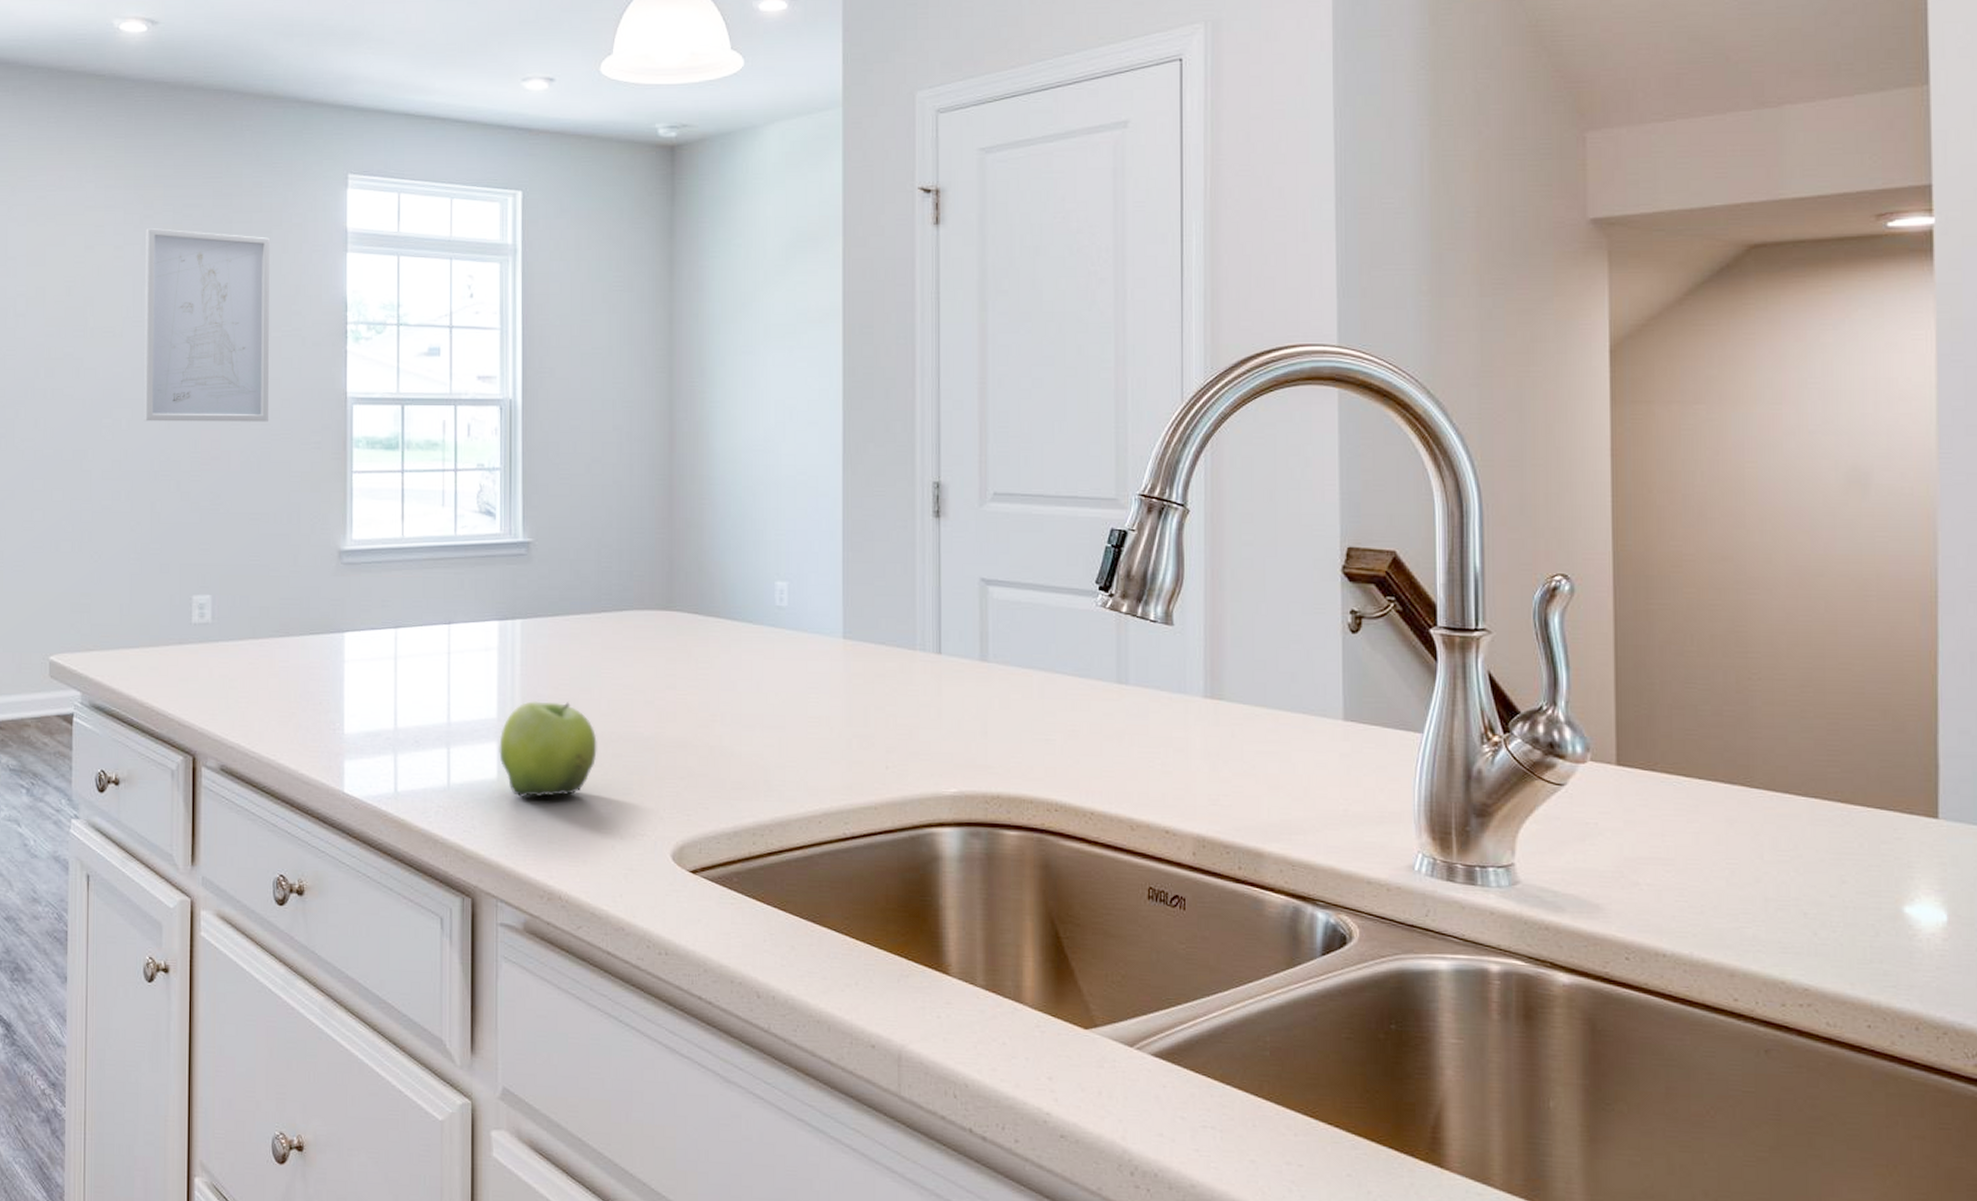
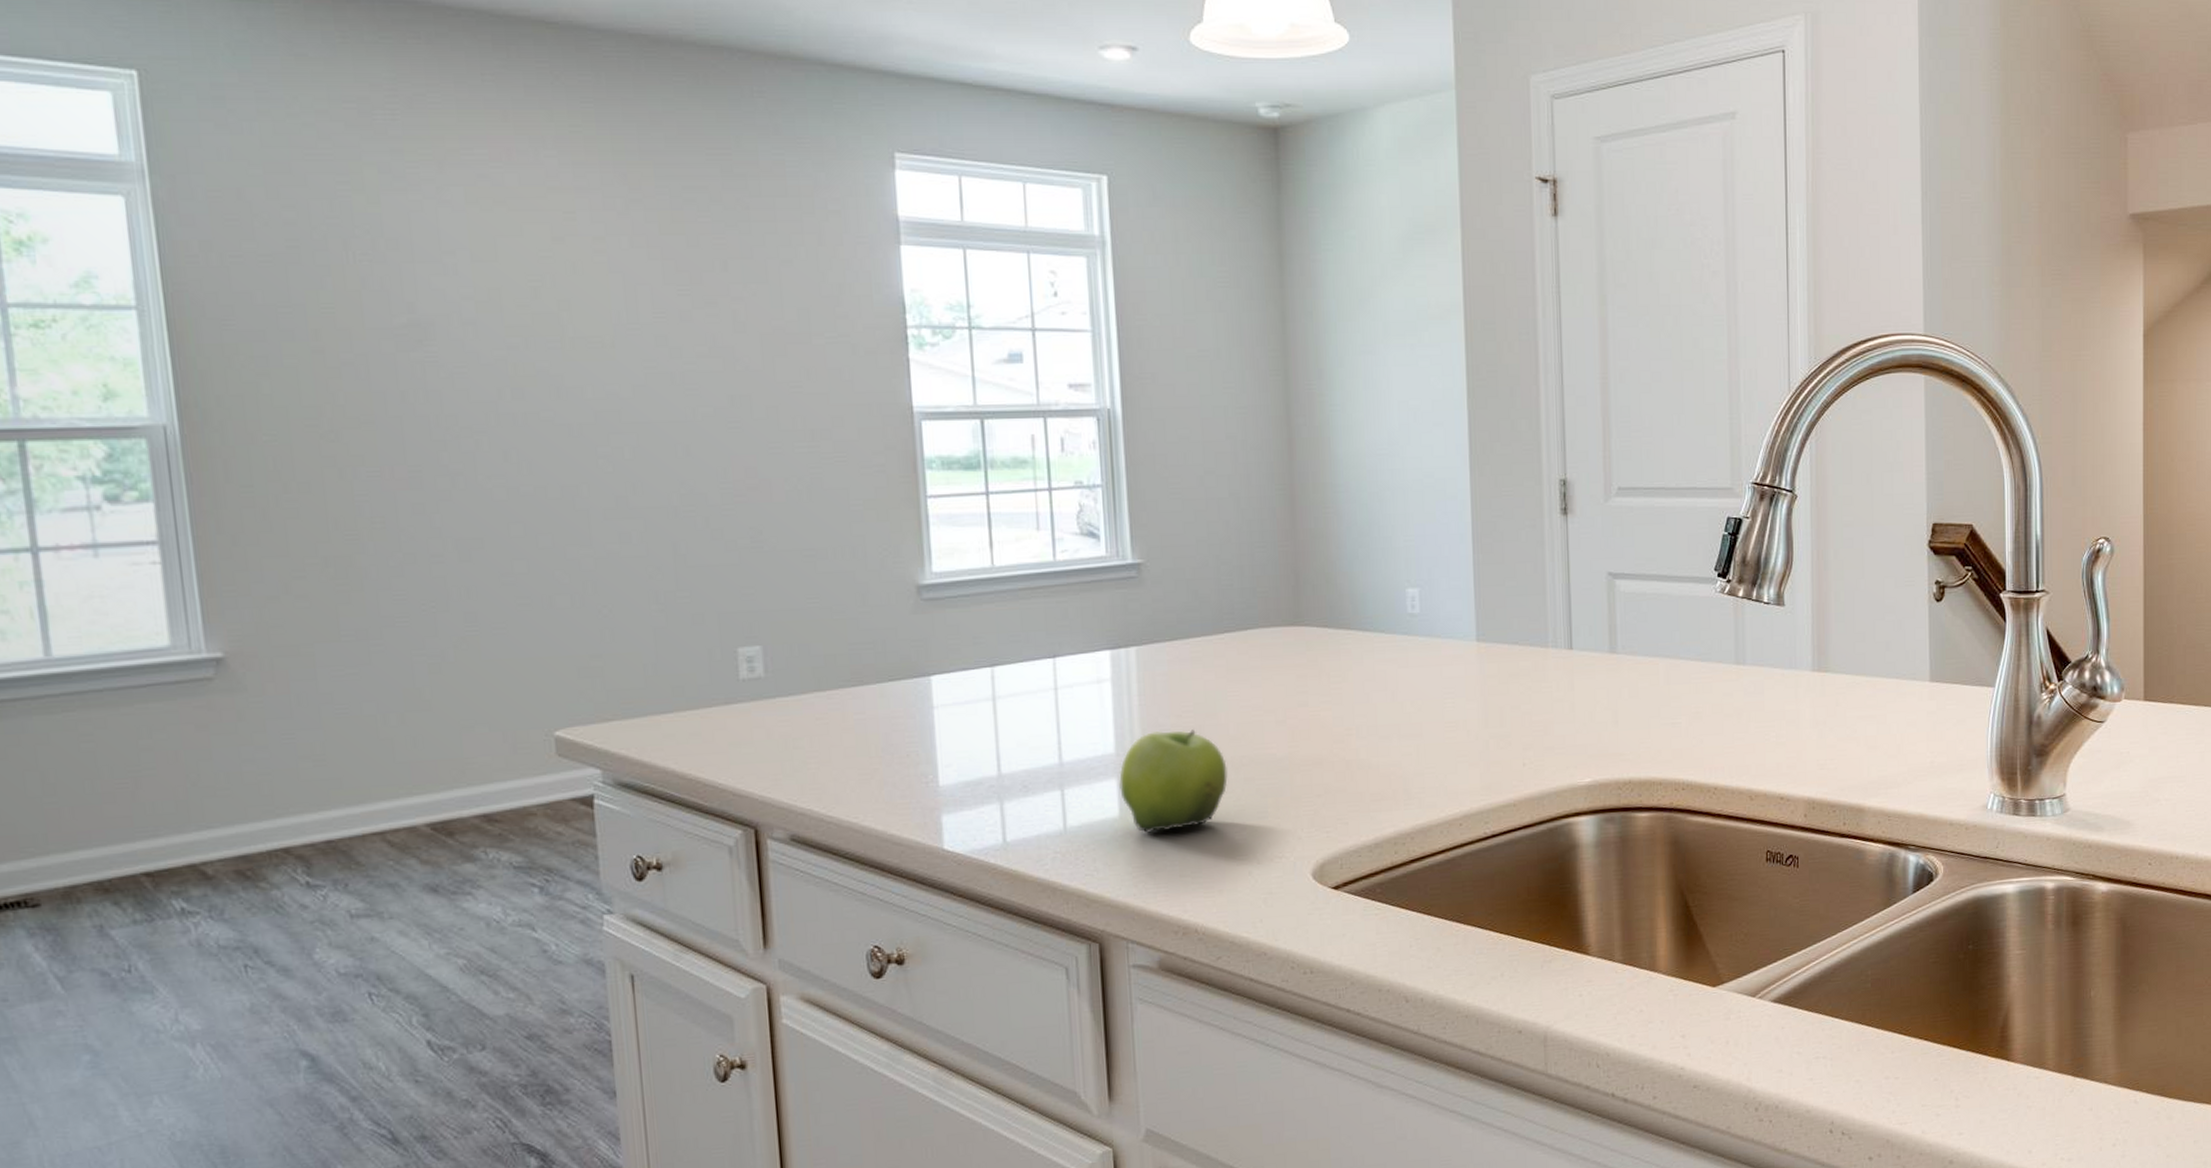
wall art: present [144,228,270,422] -> none [634,215,817,449]

